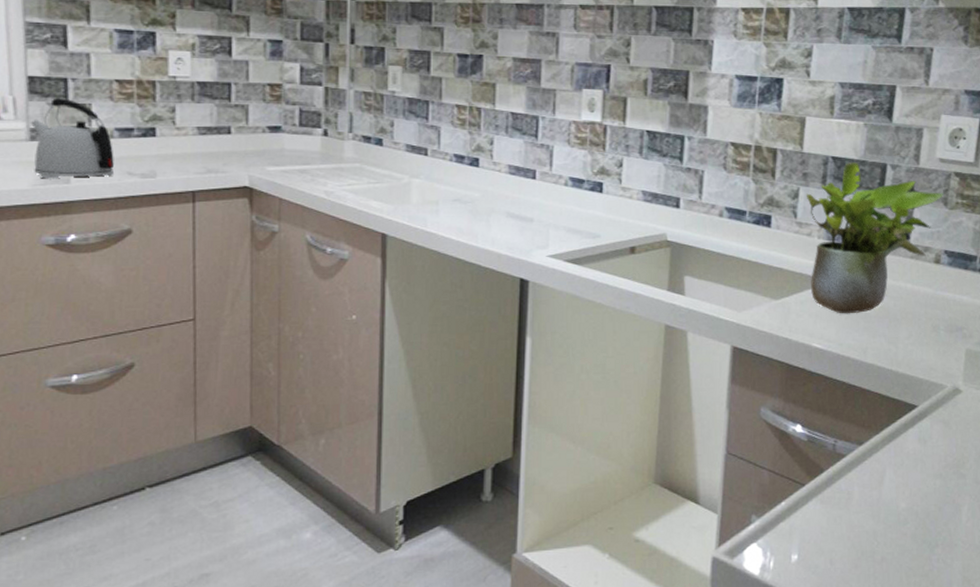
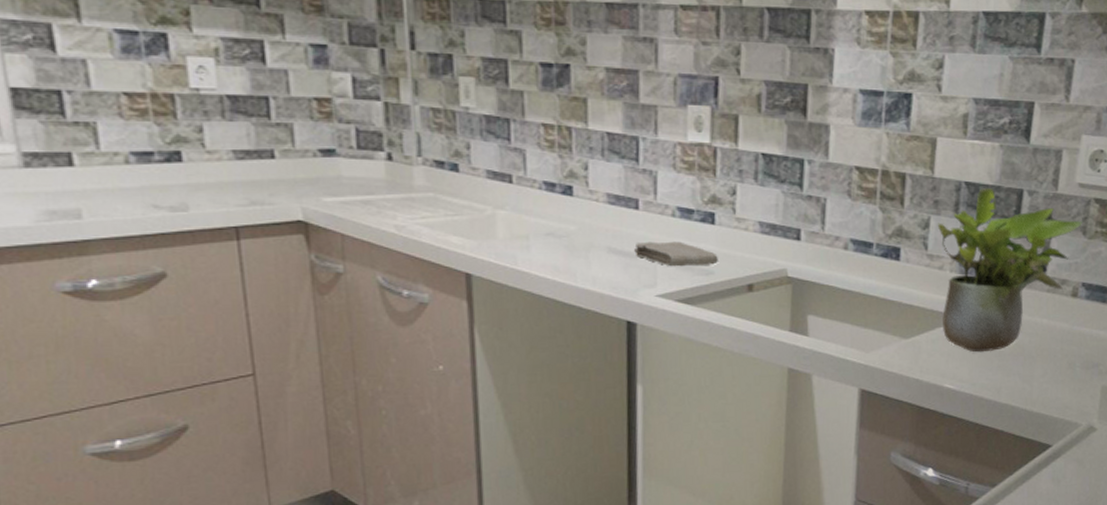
kettle: present [30,98,114,179] -> none [21,114,135,214]
washcloth: none [530,207,604,230] -> present [634,241,718,267]

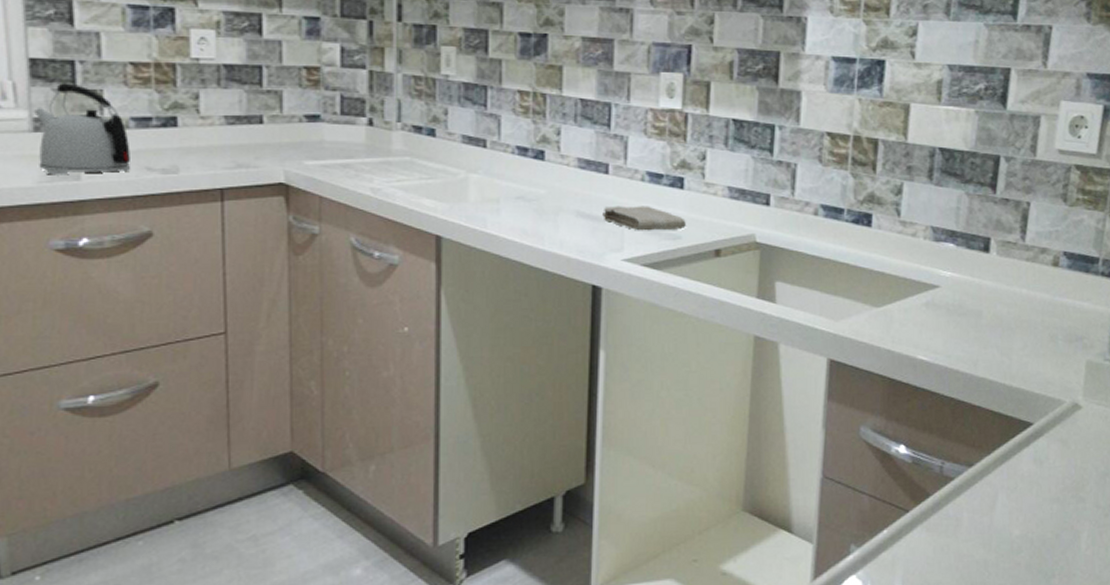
kettle: none [21,114,135,214] -> present [33,83,130,175]
potted plant: present [937,187,1083,353] -> none [910,153,1064,323]

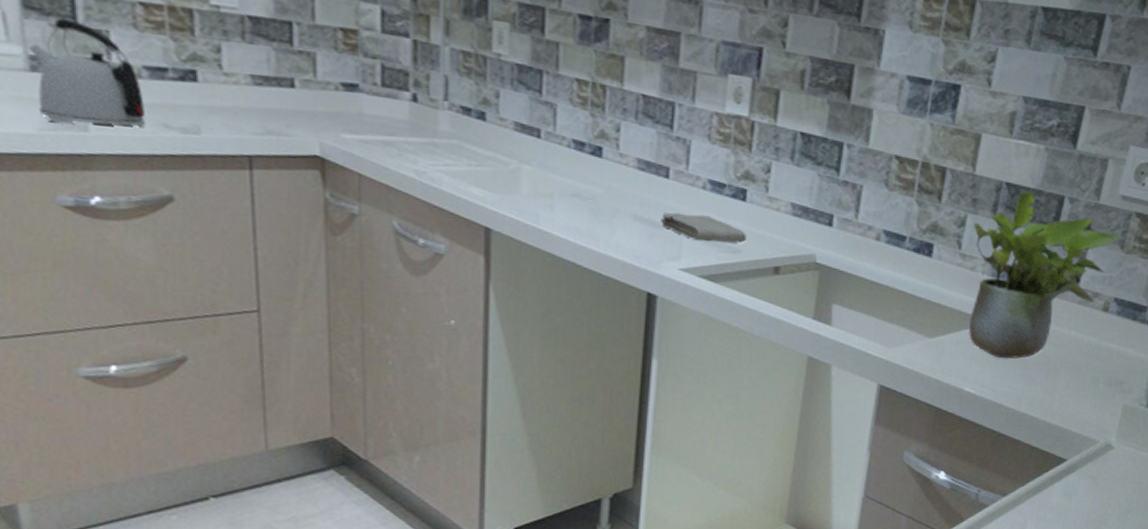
potted plant: none [910,153,1064,323] -> present [969,190,1122,359]

